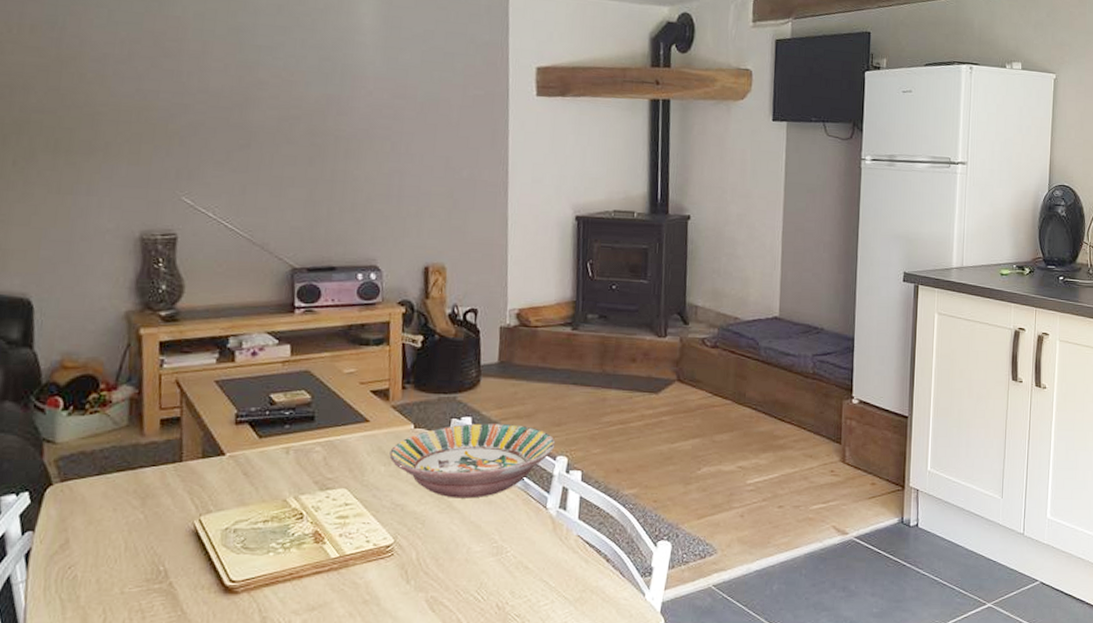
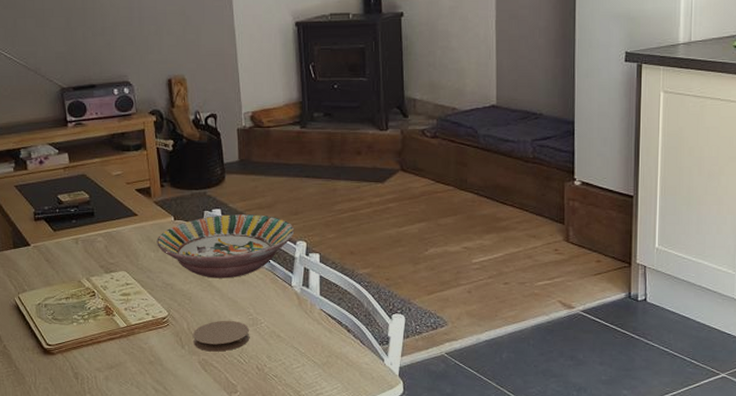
coaster: none [421,548,492,587] -> present [192,320,250,352]

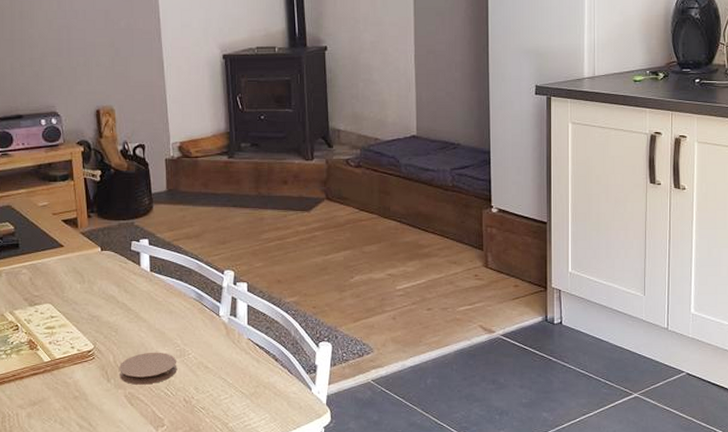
serving bowl: present [157,214,295,278] -> none [83,244,222,310]

